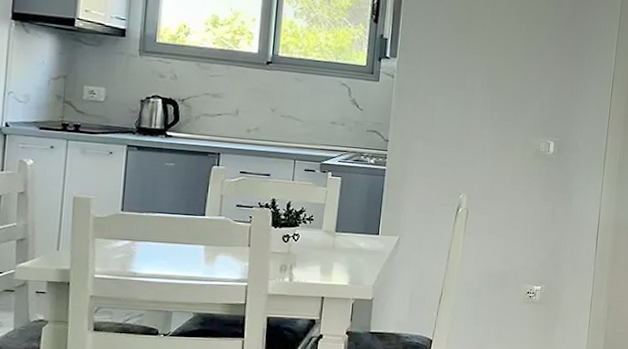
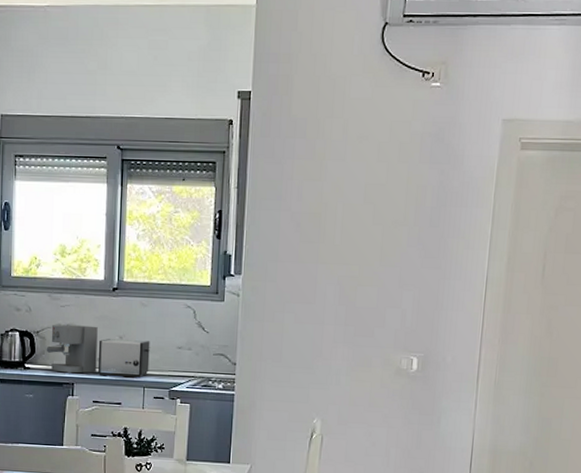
coffee maker: none [191,94,249,144] -> present [46,324,98,374]
toaster: none [246,110,303,151] -> present [97,339,150,378]

